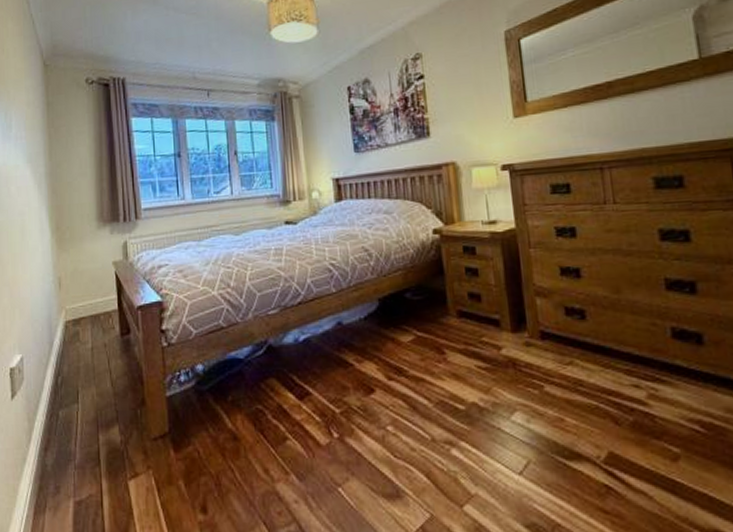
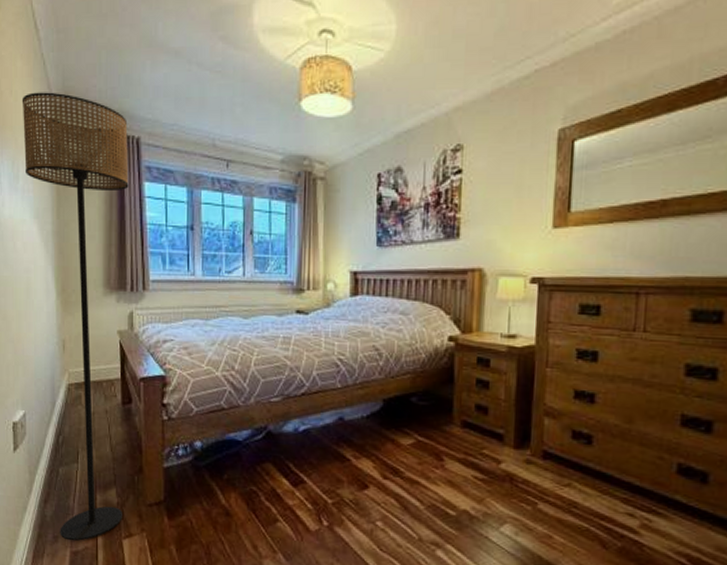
floor lamp: none [13,47,127,490] -> present [21,92,129,542]

